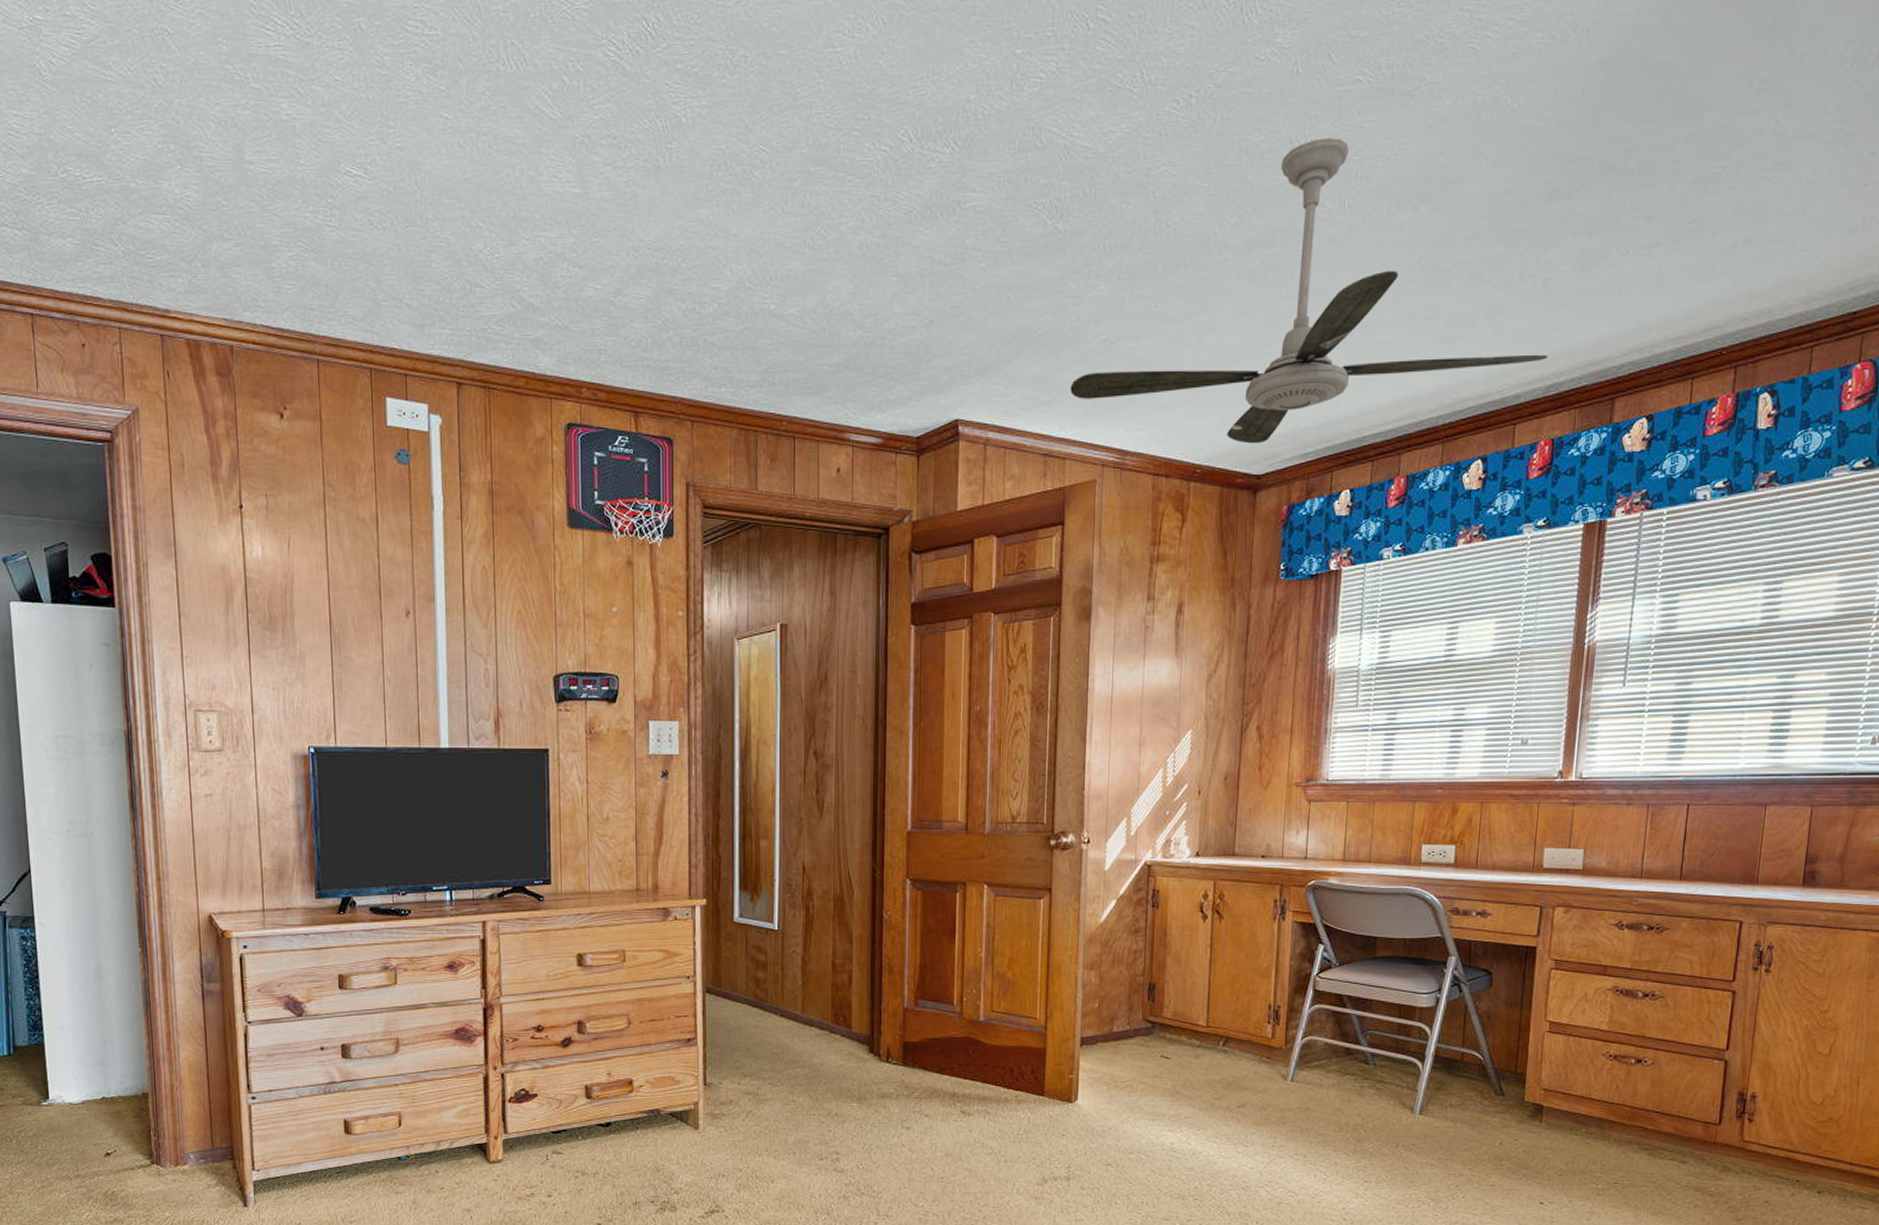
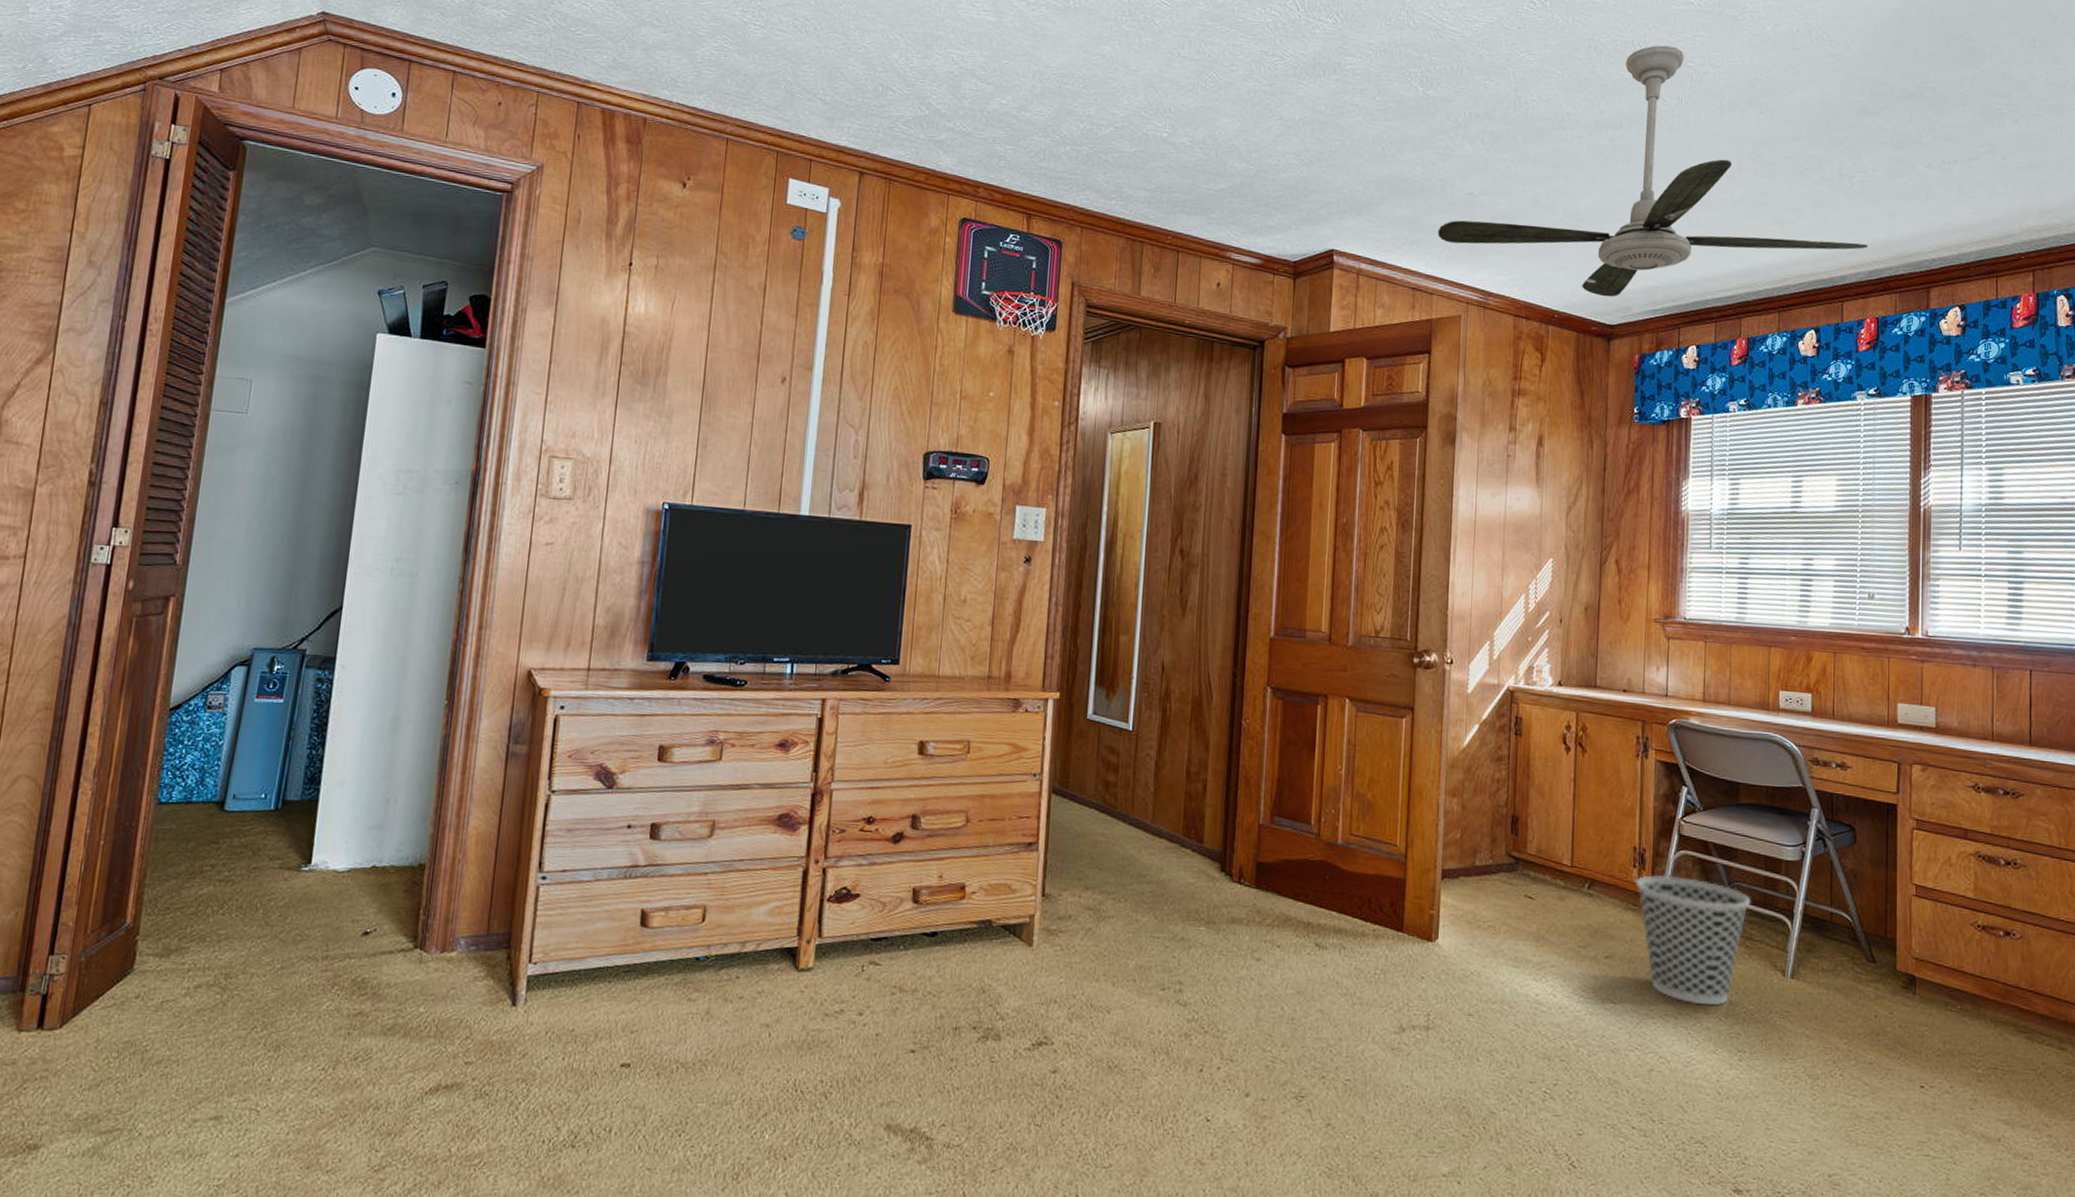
wastebasket: none [1269,1028,1384,1144] -> present [1635,875,1751,1006]

